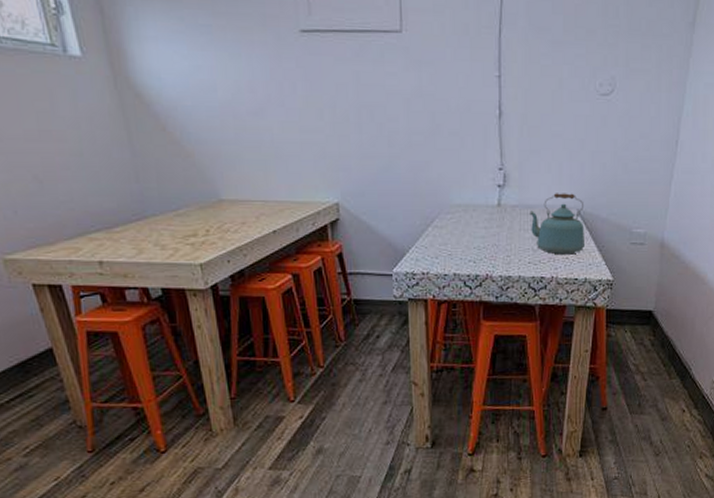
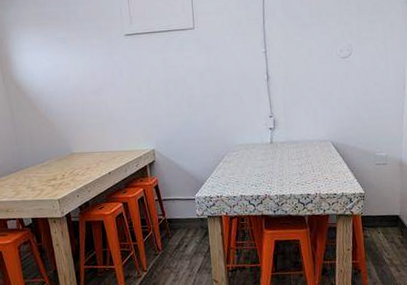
kettle: present [530,193,586,255] -> none [295,130,340,176]

